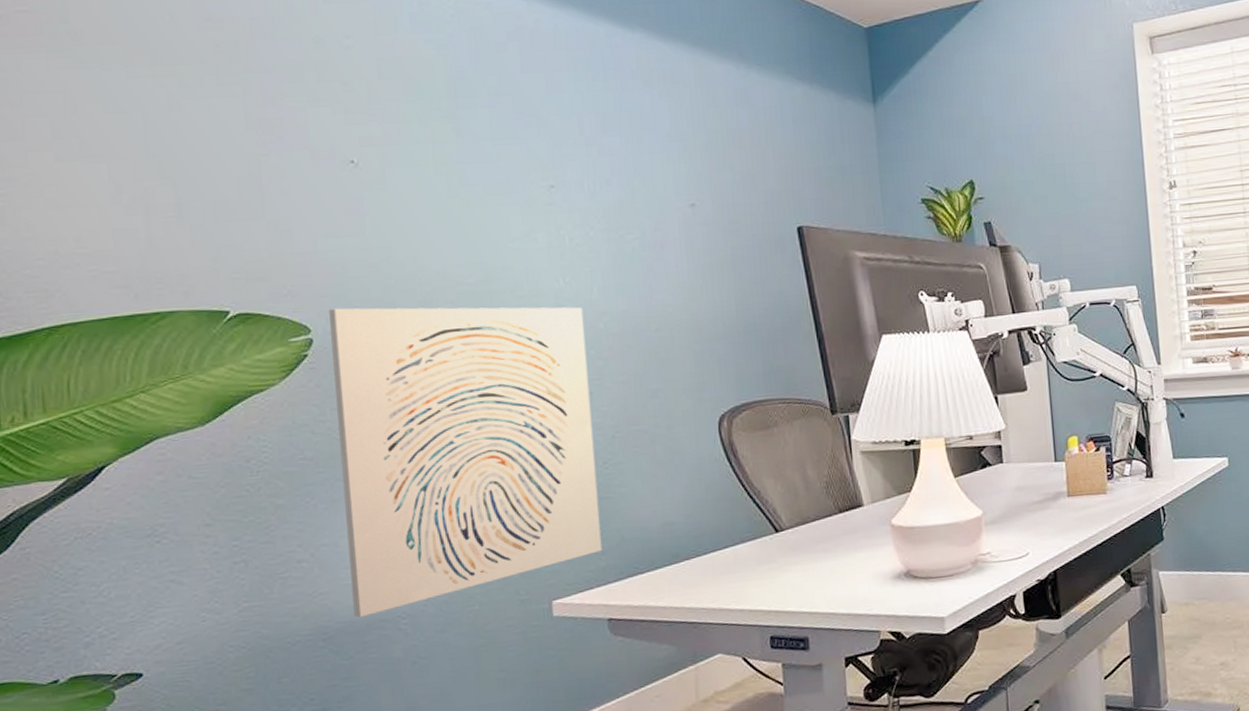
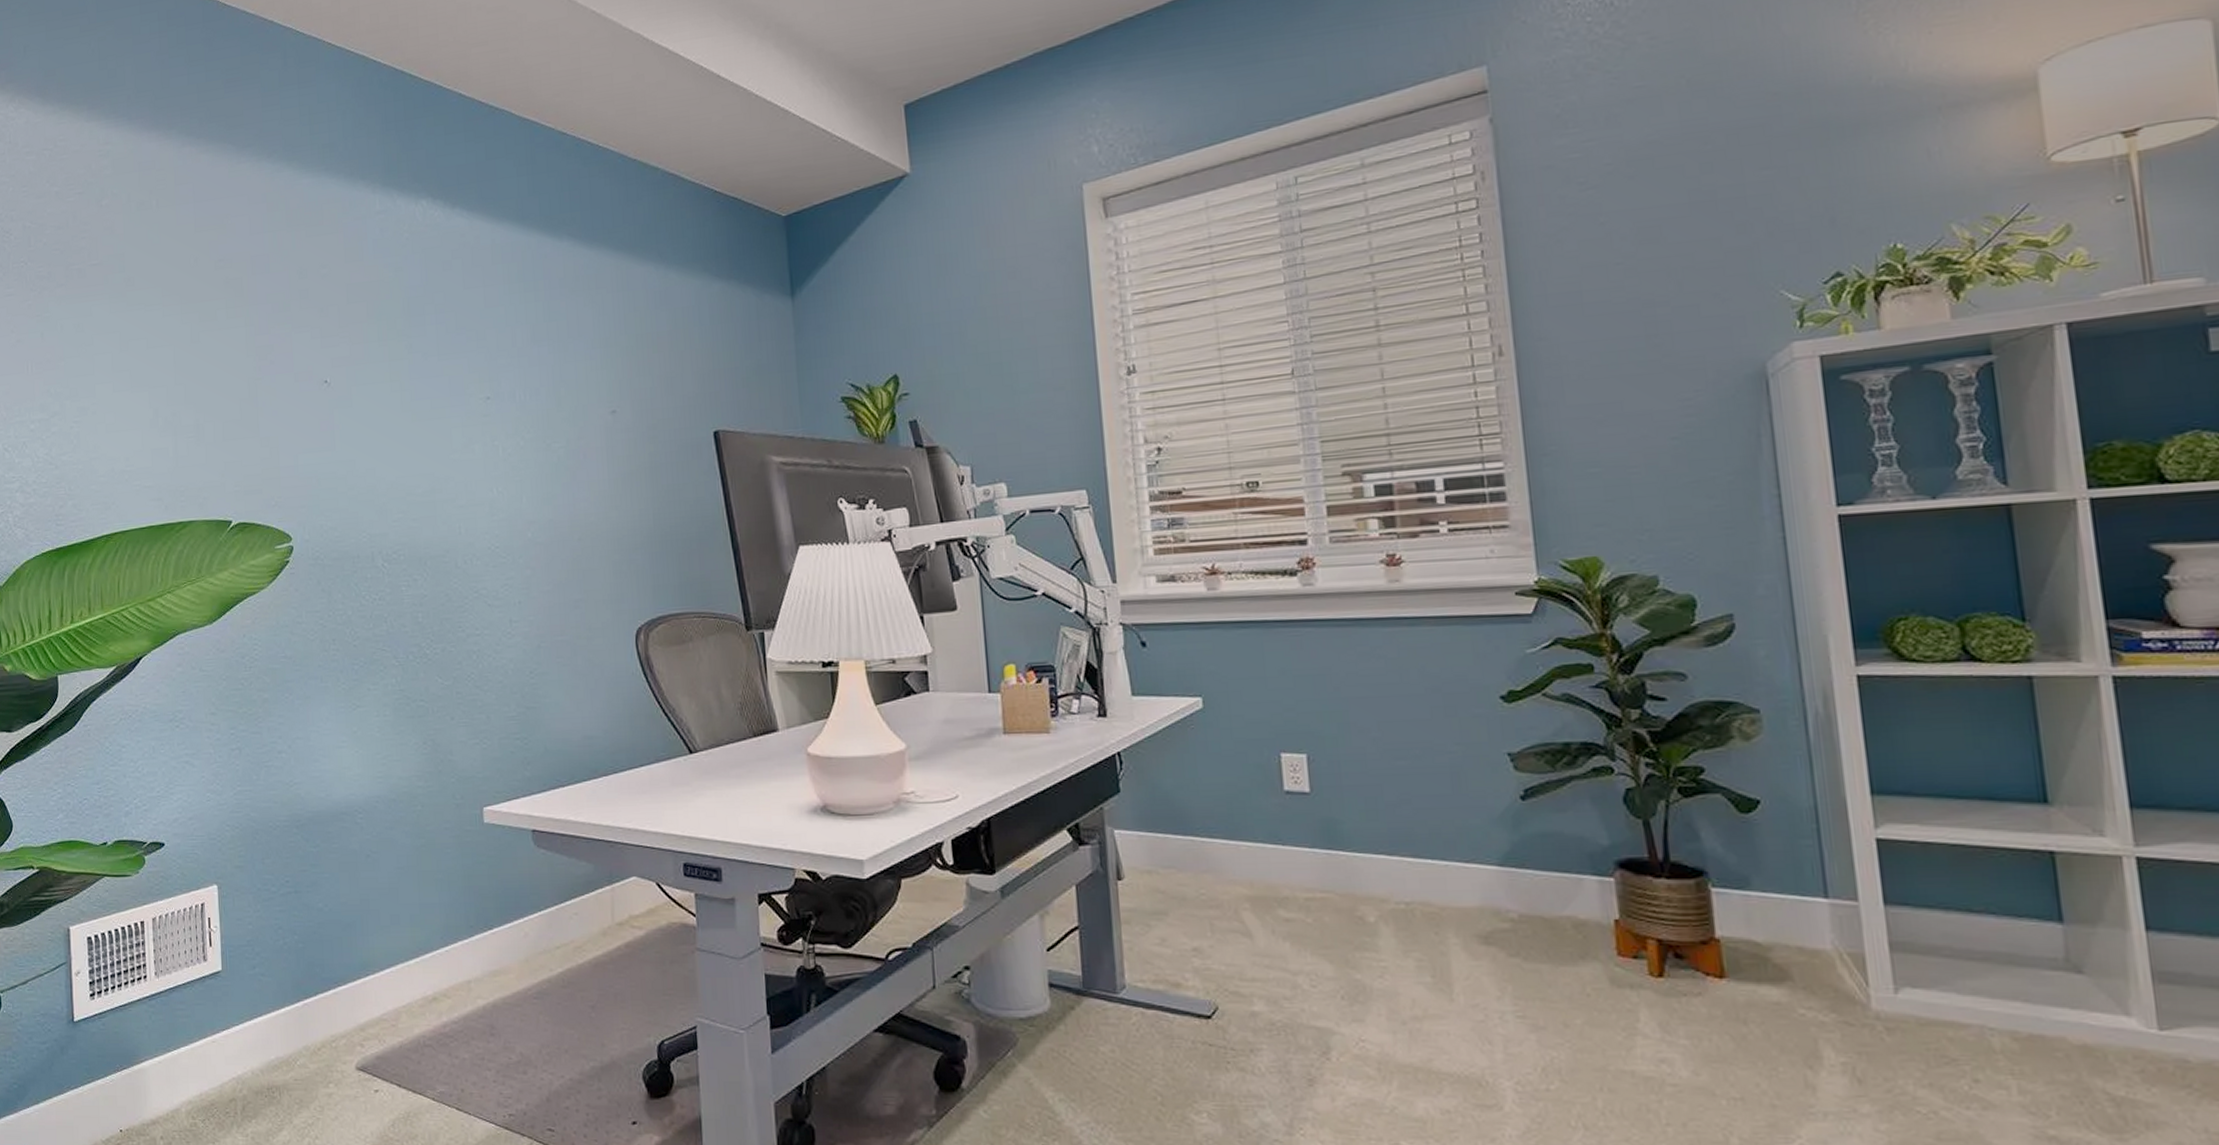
wall art: present [328,307,603,618] -> none [305,516,528,809]

